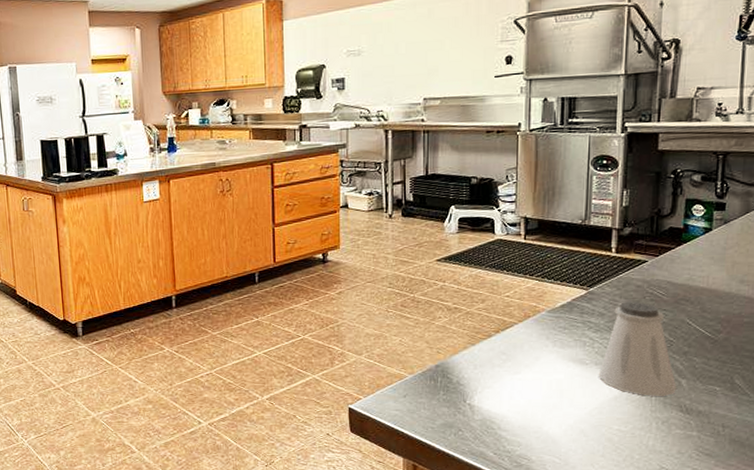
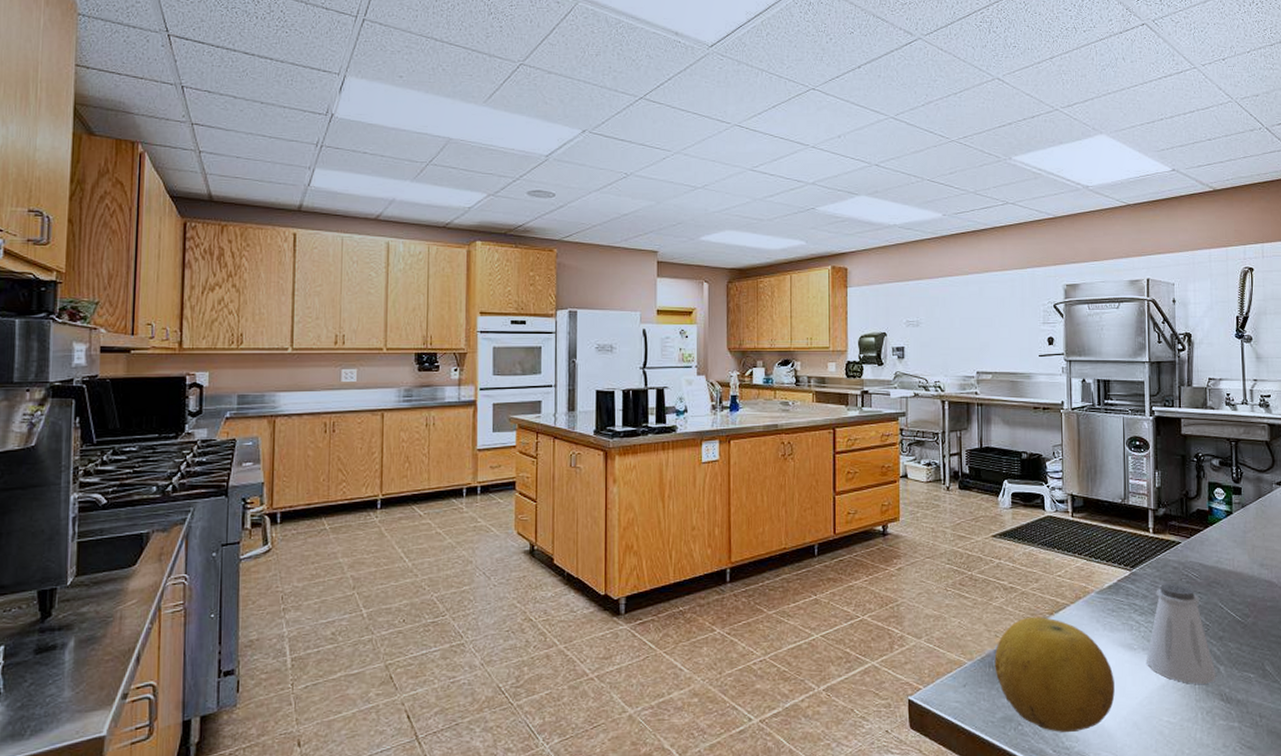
fruit: none [436,334,562,438] -> present [994,616,1115,732]

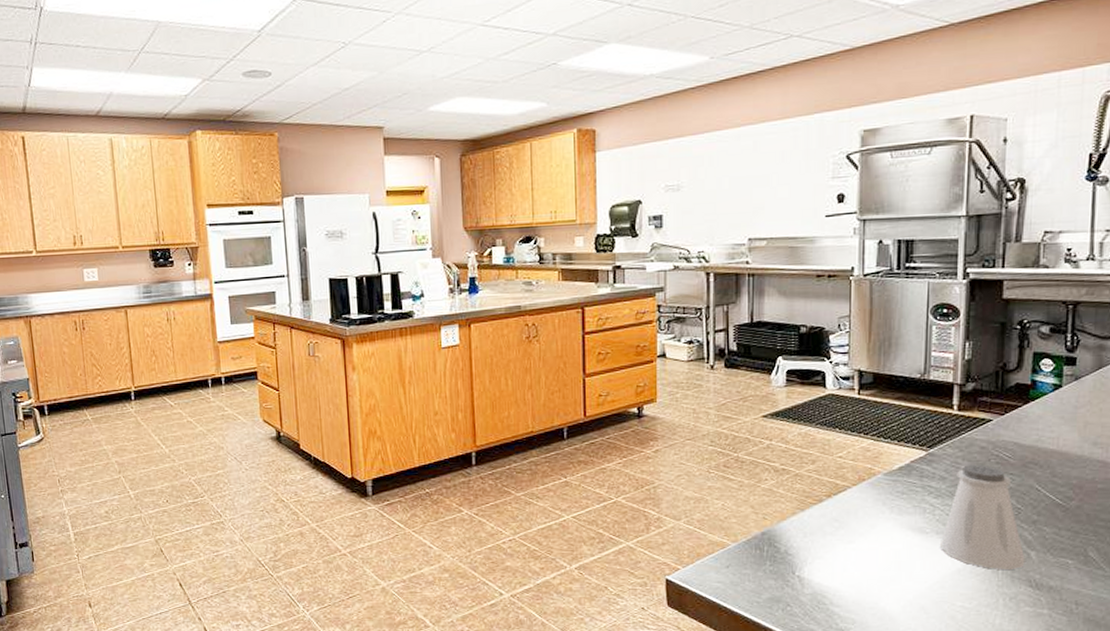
fruit: present [994,616,1115,732] -> none [762,499,900,614]

